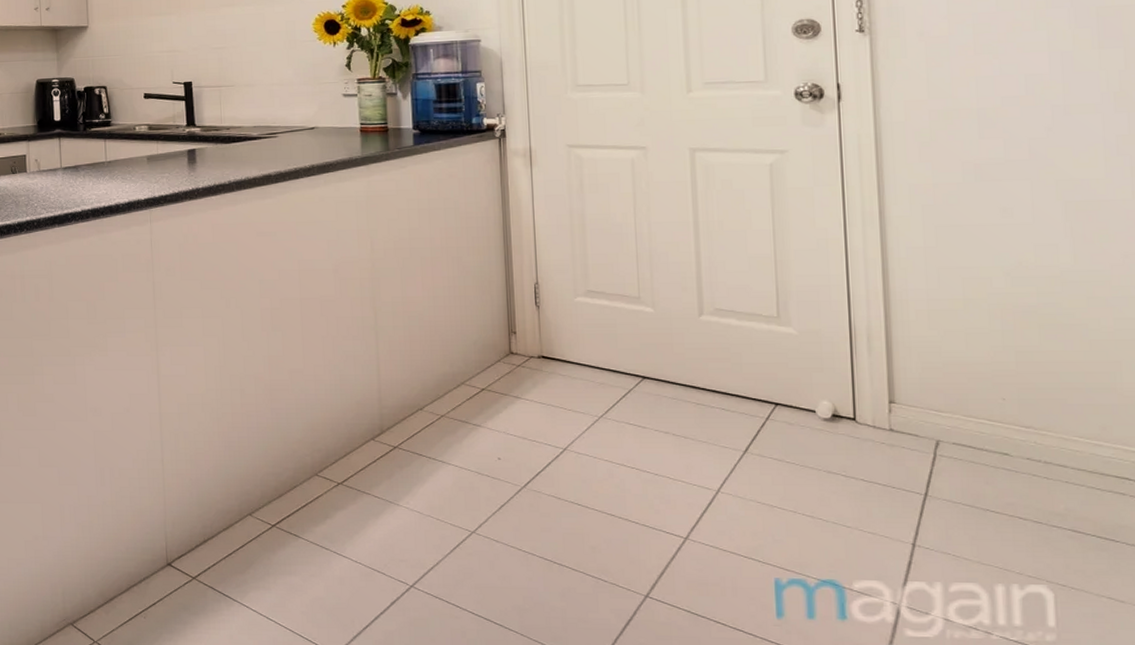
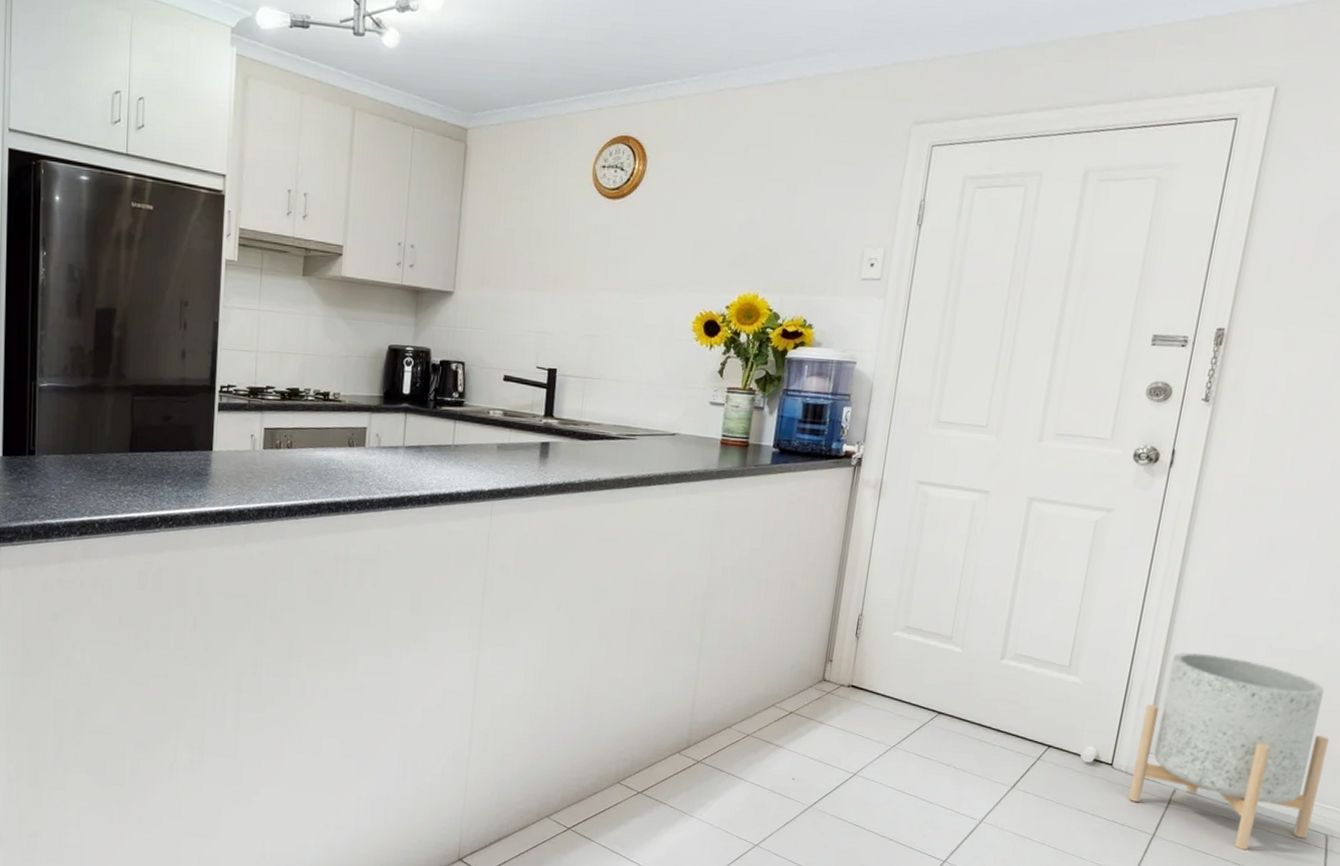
planter: none [877,290,1119,506] -> present [1128,652,1329,851]

